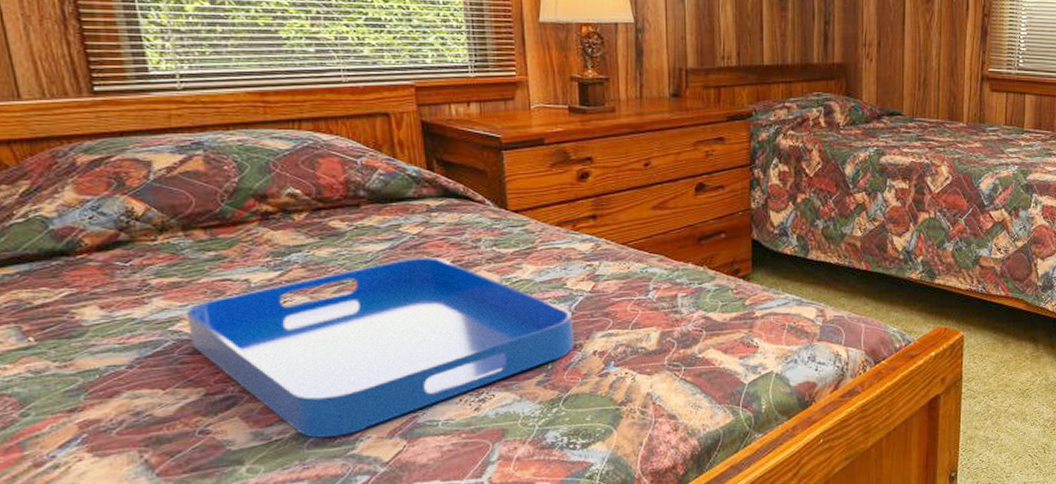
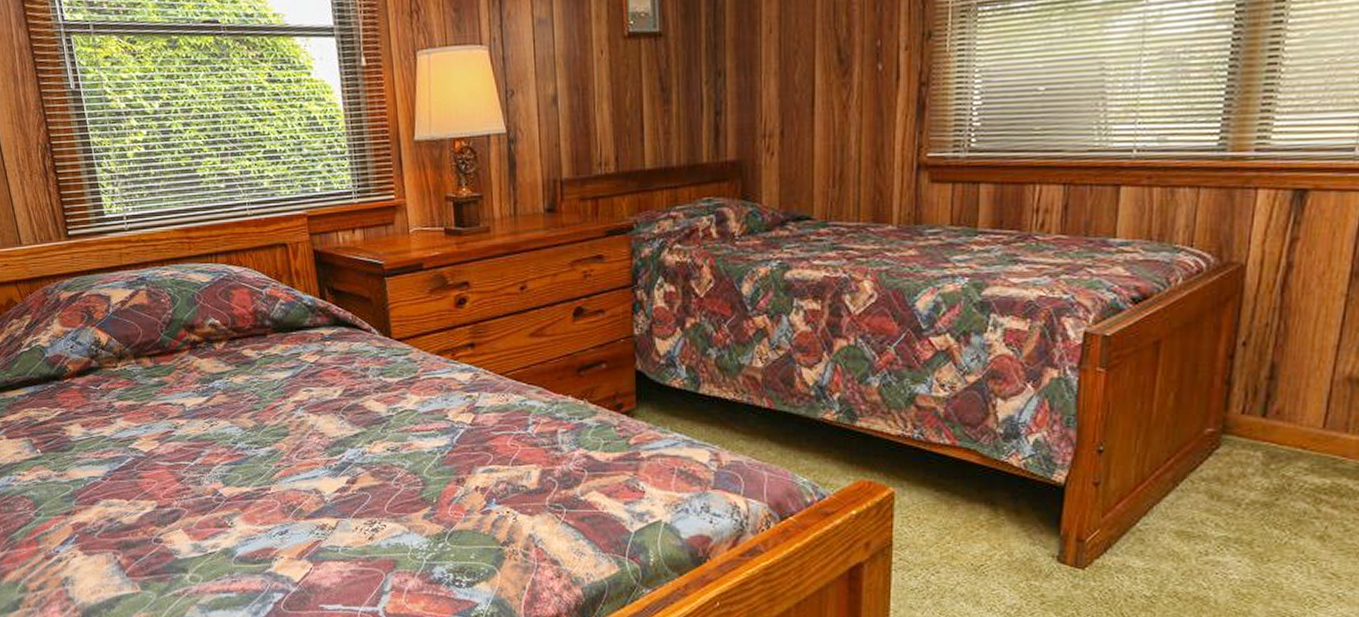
serving tray: present [186,256,574,438] -> none [140,385,457,554]

